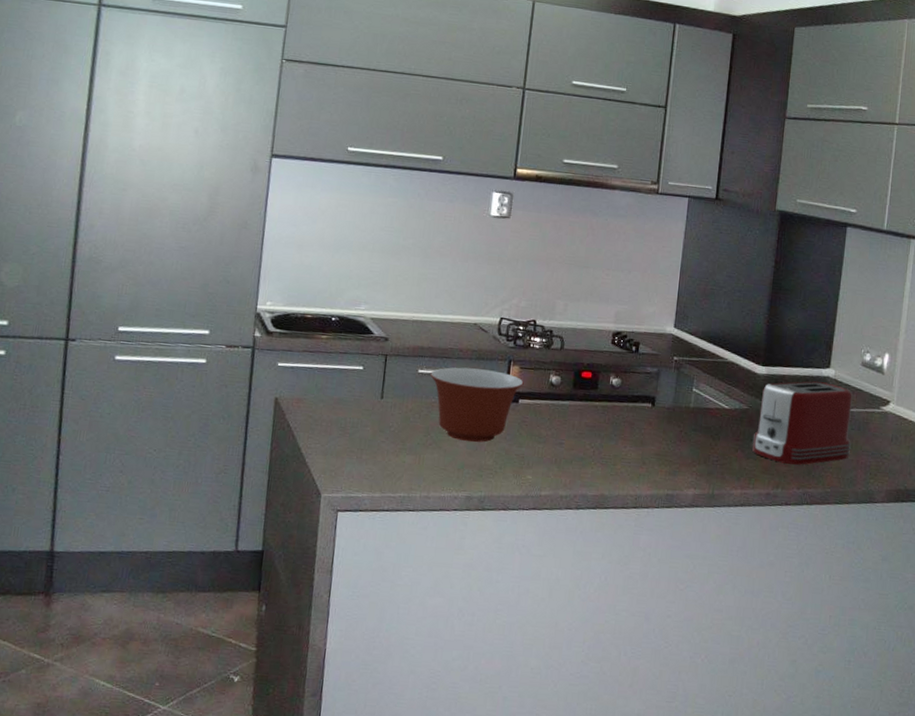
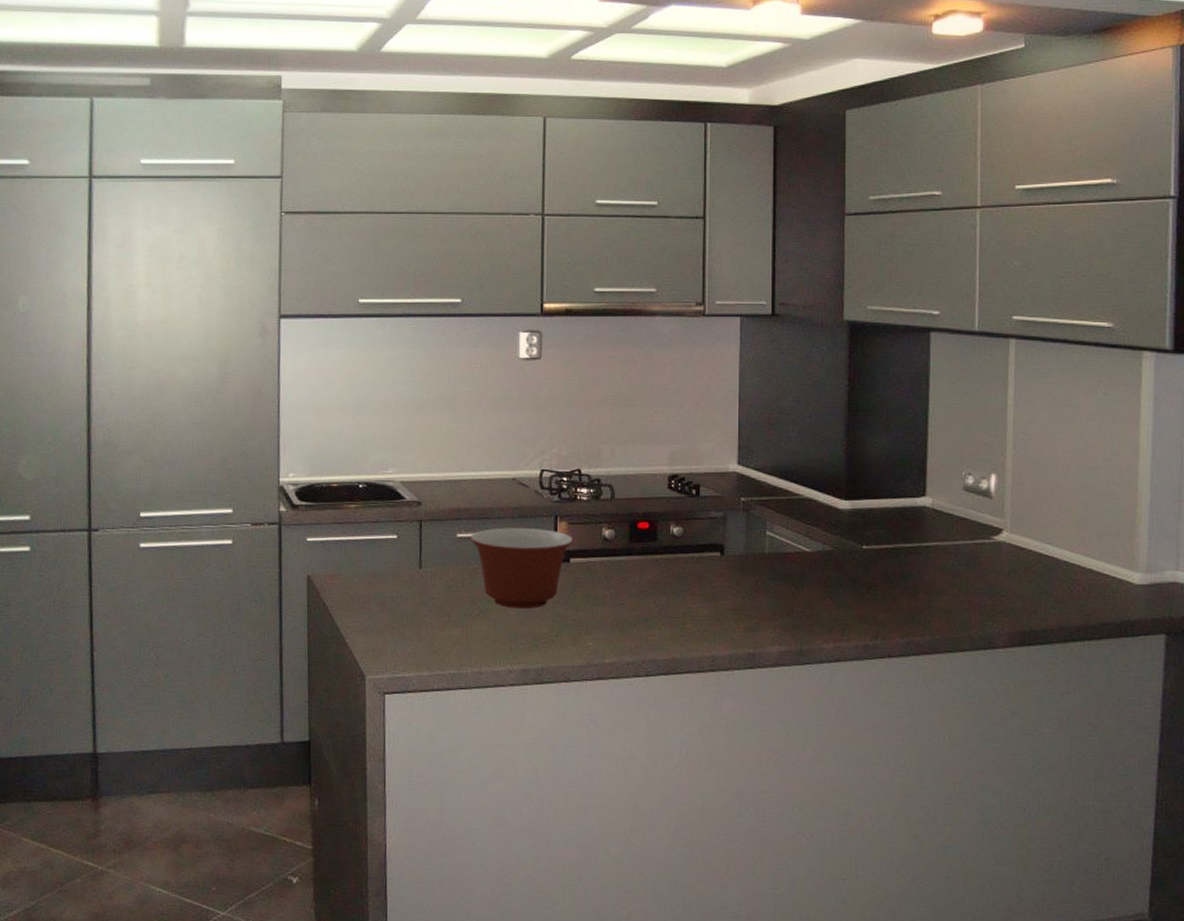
toaster: present [752,381,853,465] -> none [841,513,961,610]

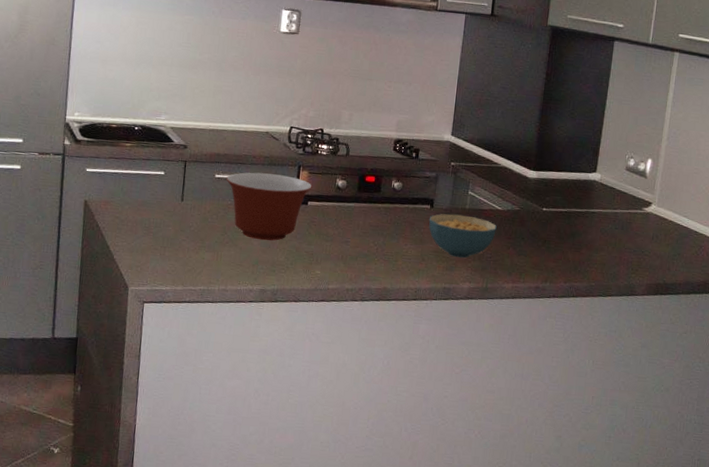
cereal bowl: none [720,561,806,615] -> present [428,214,497,258]

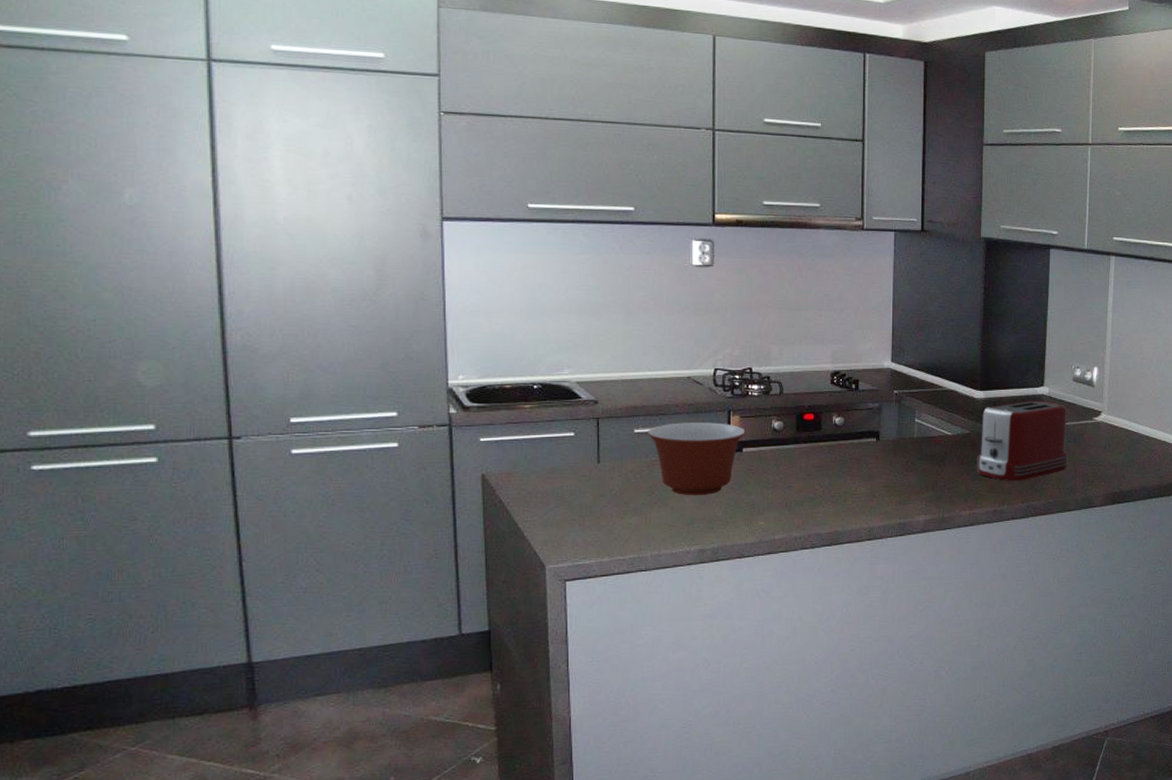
cereal bowl: present [428,214,497,258] -> none [876,444,948,490]
toaster: none [523,184,617,261] -> present [976,400,1069,481]

